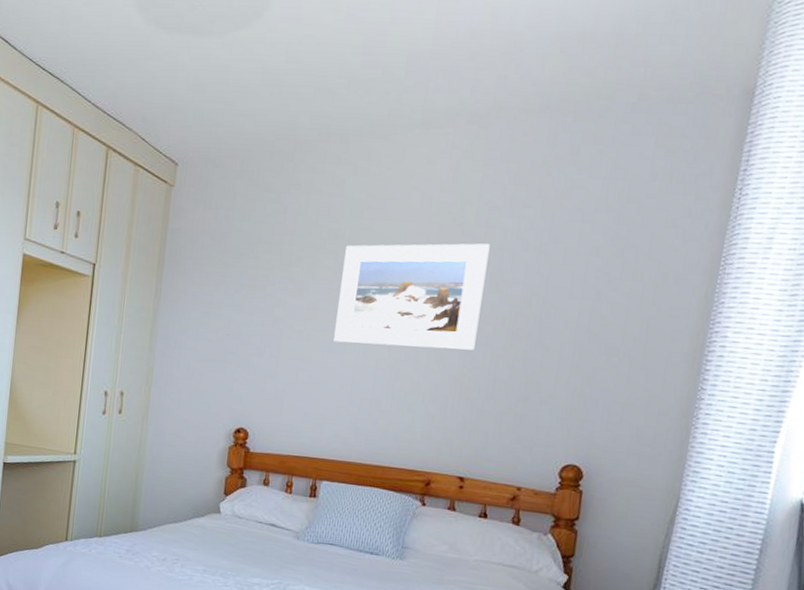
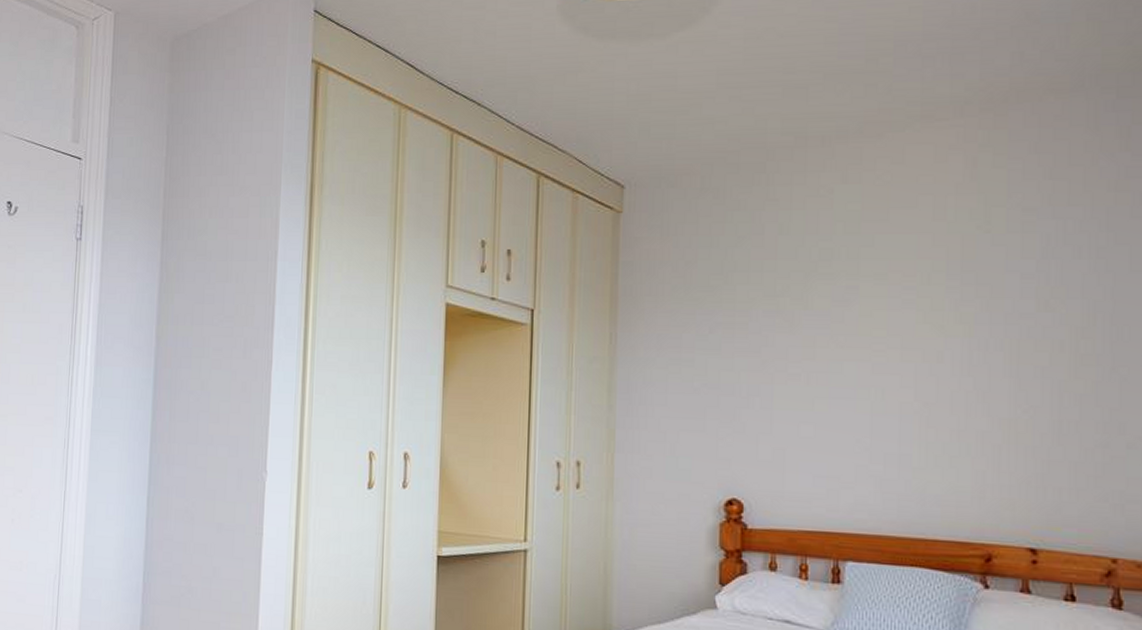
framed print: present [333,243,490,350] -> none [841,253,1030,386]

